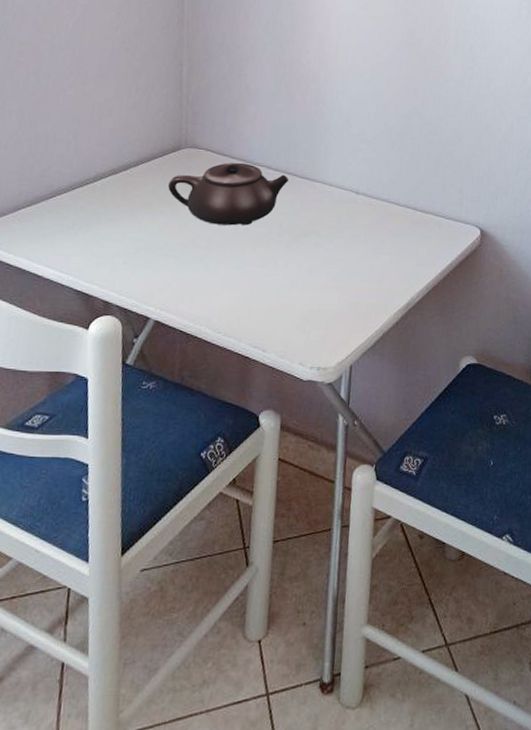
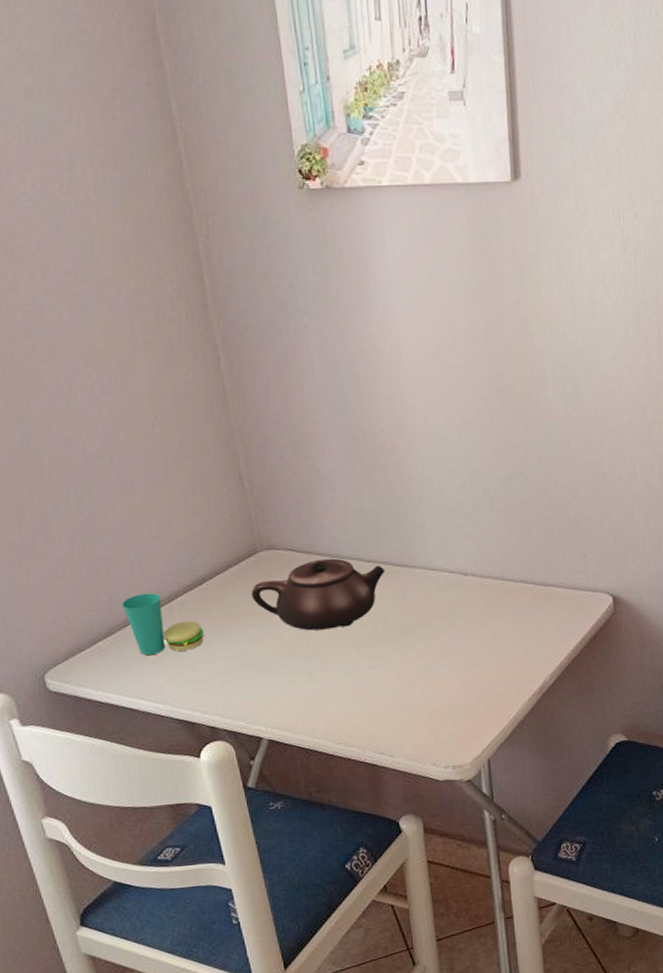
cup: none [51,171,119,228] -> present [122,593,204,656]

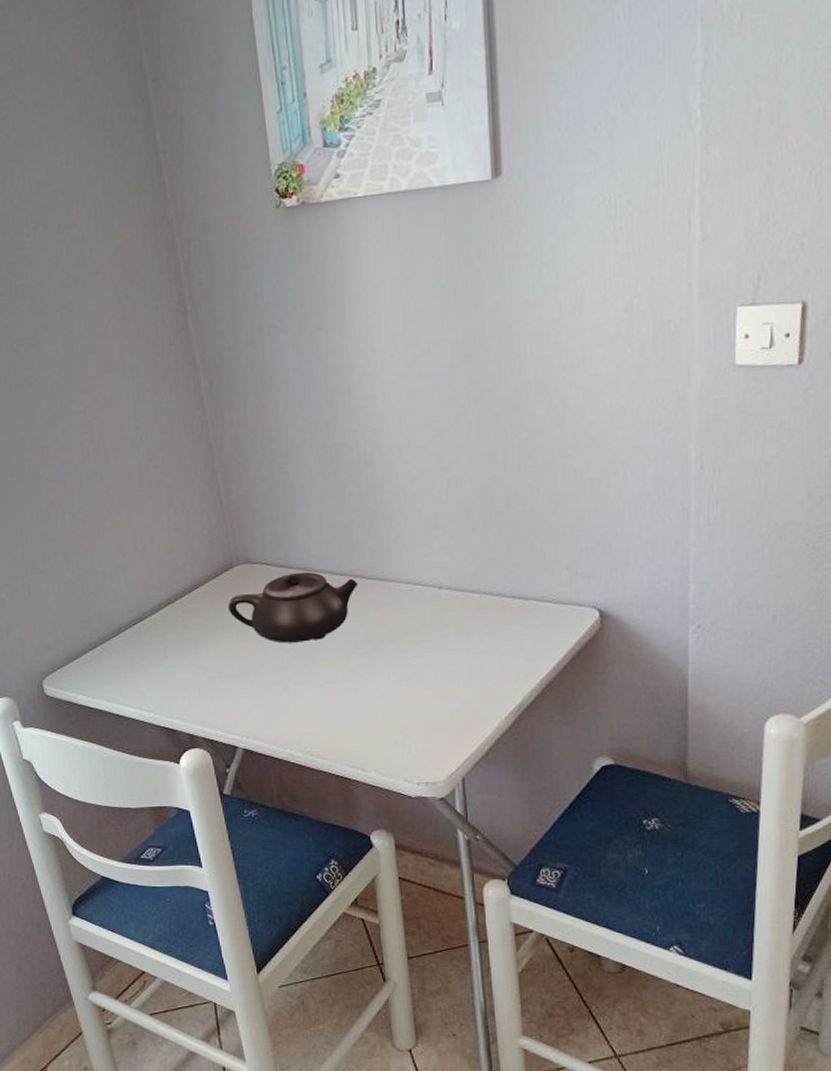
cup: present [122,593,204,656] -> none [110,605,184,665]

